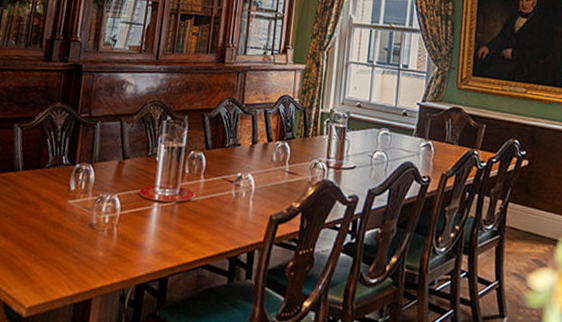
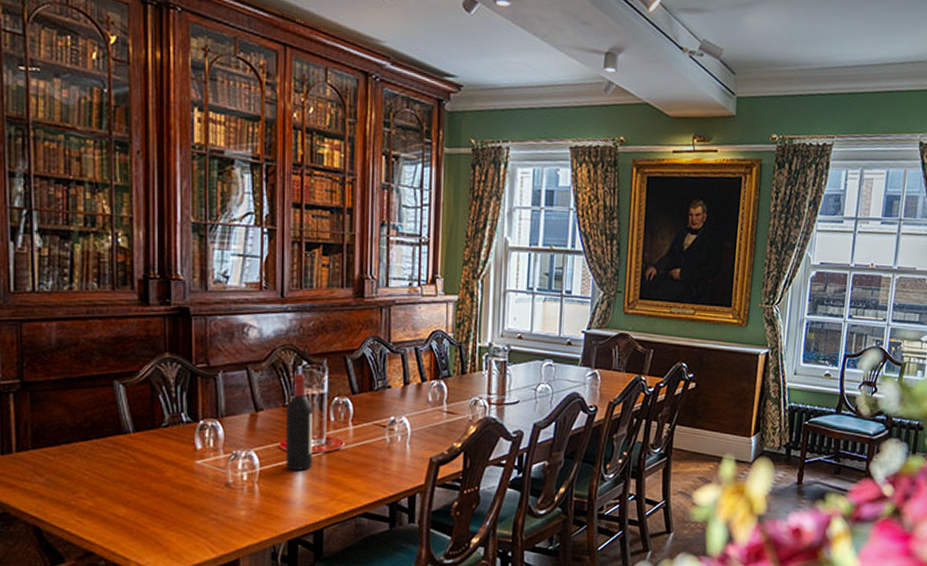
wine bottle: none [142,127,171,218] -> present [285,373,313,471]

